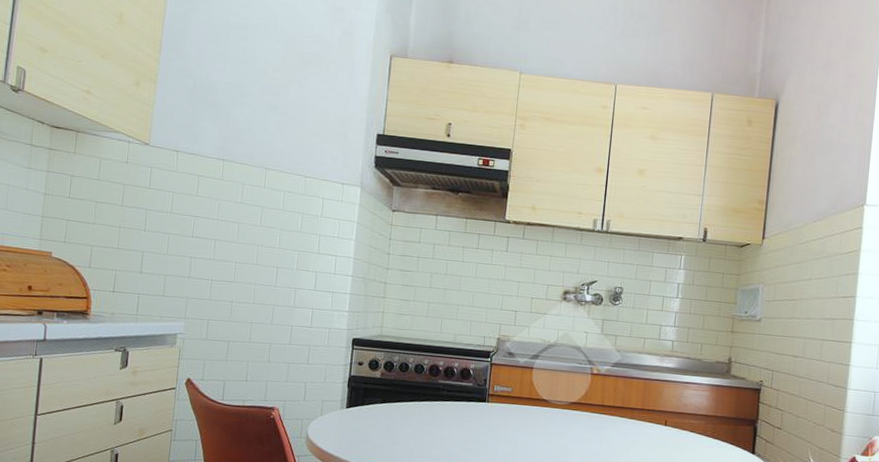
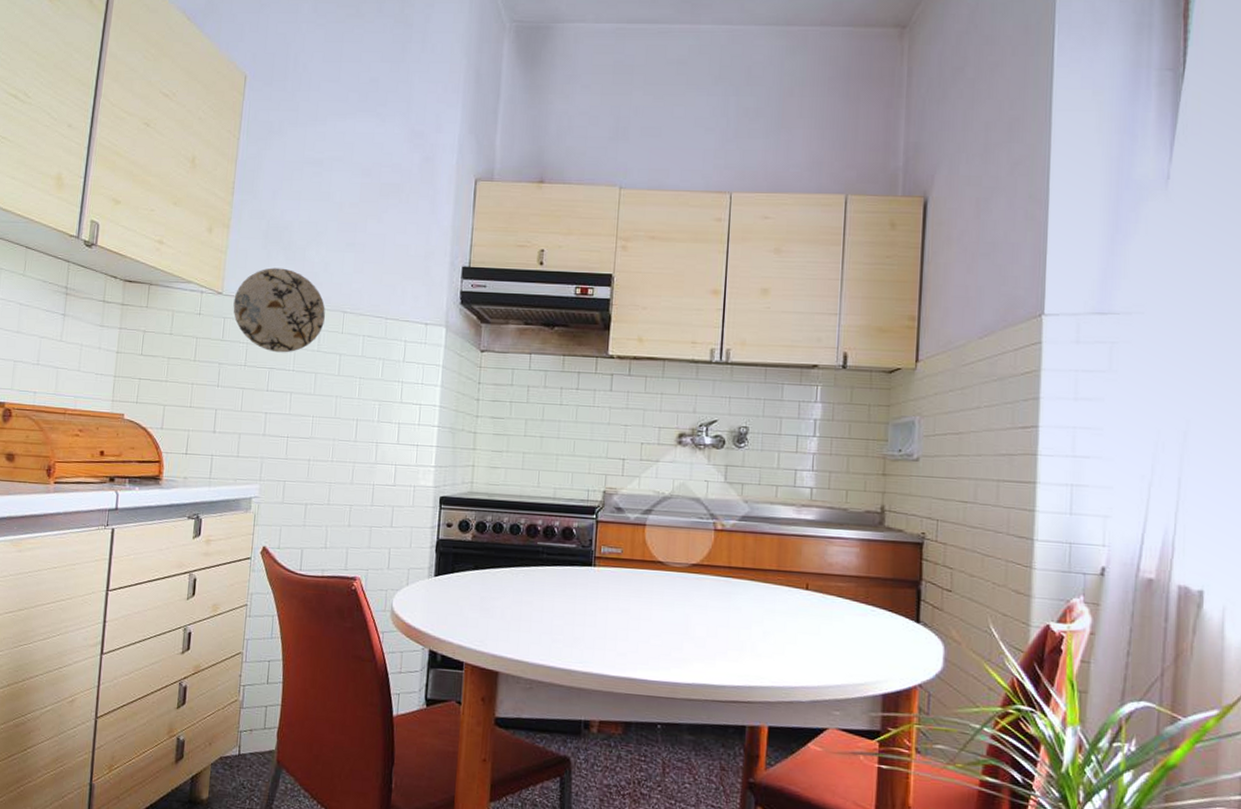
decorative plate: none [160,123,249,203] -> present [233,267,325,353]

